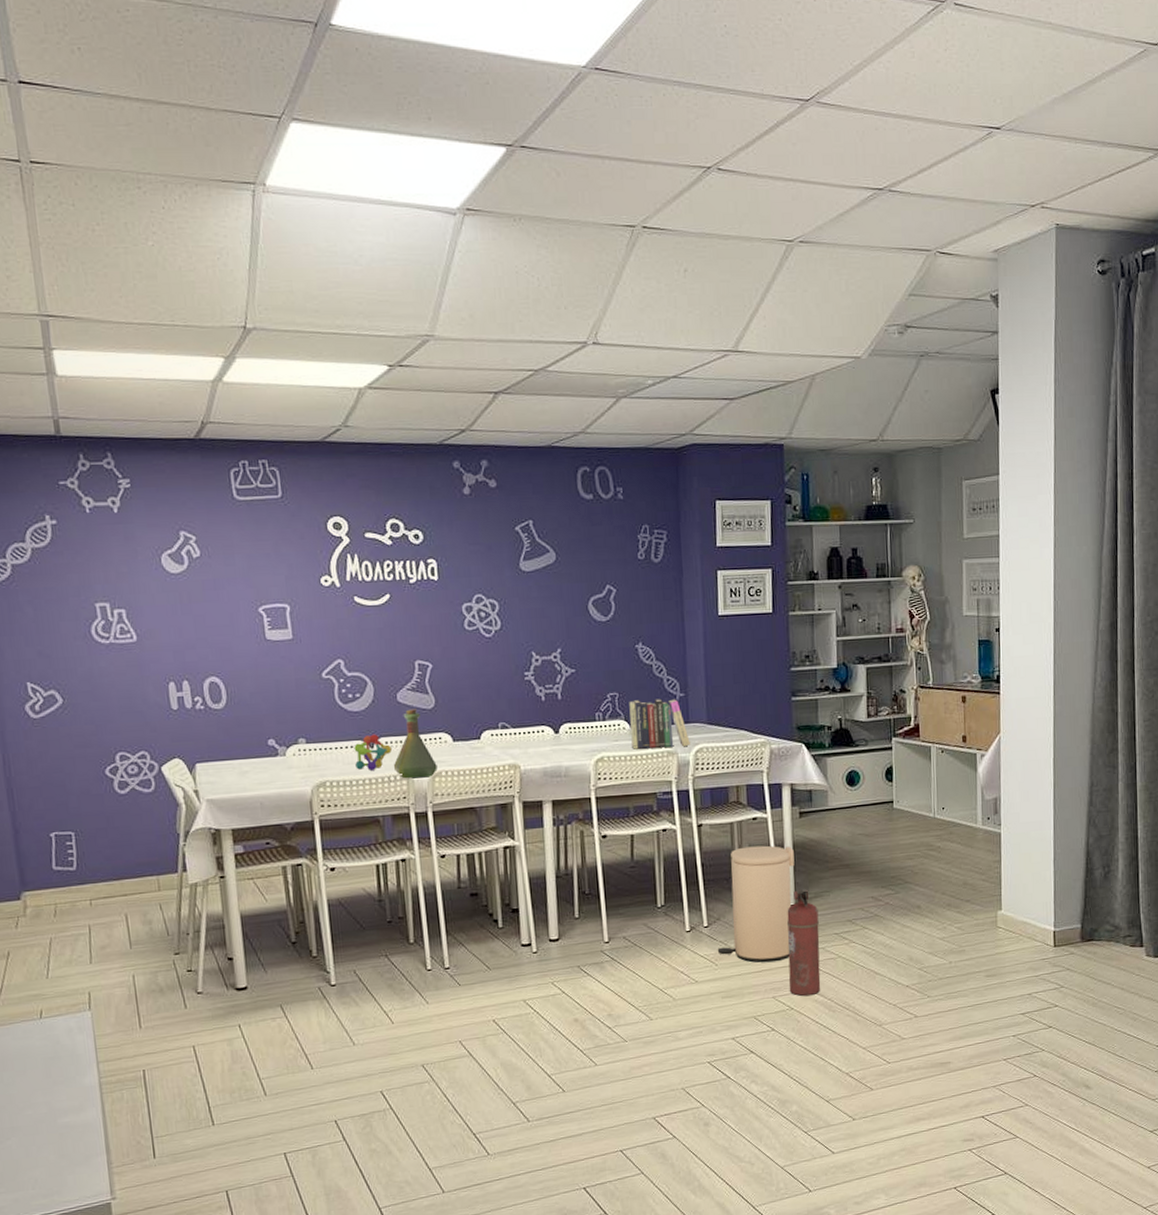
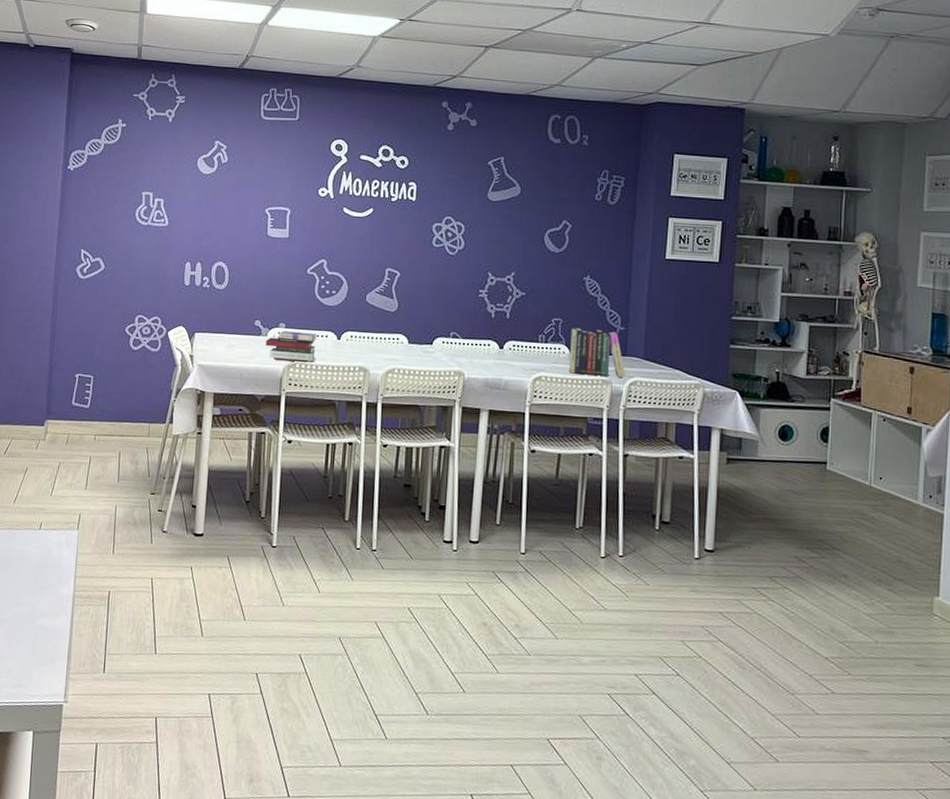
books: none [285,744,349,781] -> present [266,331,317,363]
molecular model: present [354,734,392,770] -> none [323,327,355,359]
flask: present [393,709,438,779] -> none [354,310,392,373]
pedal bin: present [717,845,795,963] -> none [629,483,718,605]
fire extinguisher: present [787,888,821,996] -> none [699,534,737,648]

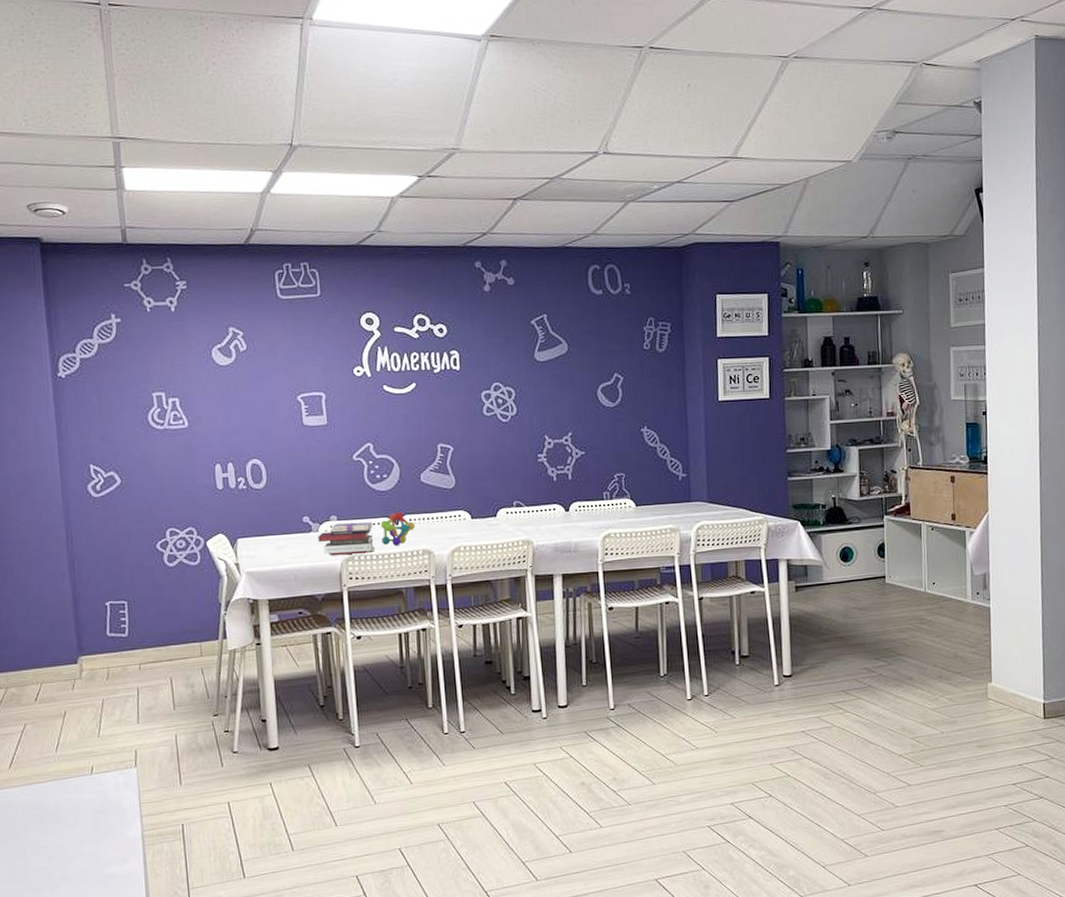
molecular model: none [323,327,355,359] -> present [380,511,415,546]
books: present [569,328,625,378] -> none [635,479,692,526]

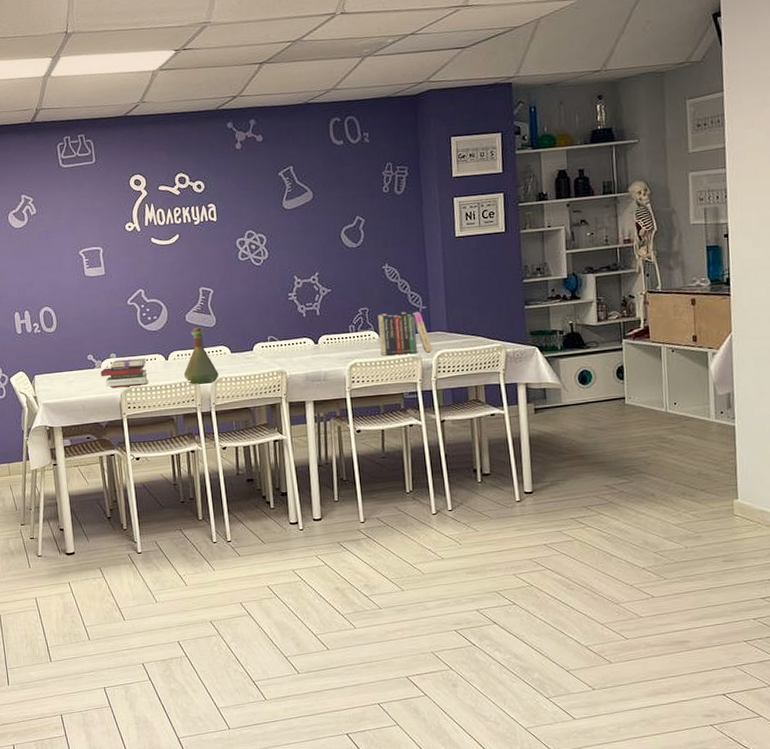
molecular model: present [380,511,415,546] -> none [153,348,182,378]
flask: none [416,488,457,554] -> present [183,327,219,385]
books: none [635,479,692,526] -> present [378,311,433,356]

